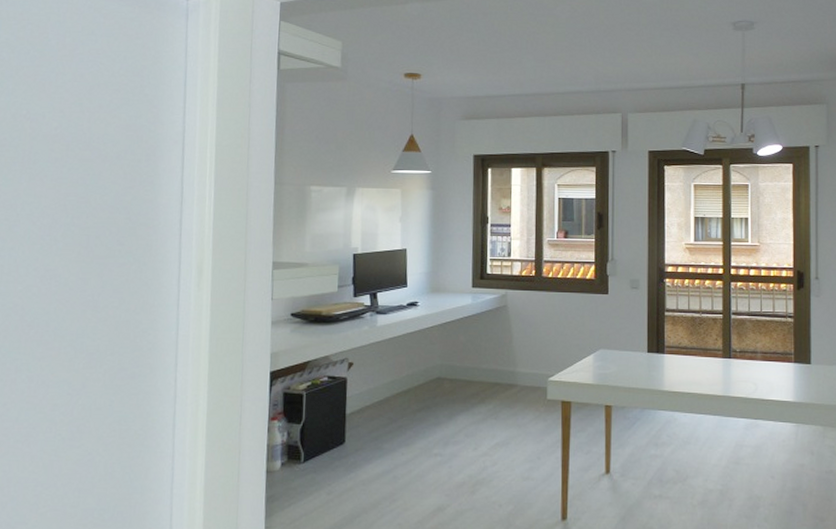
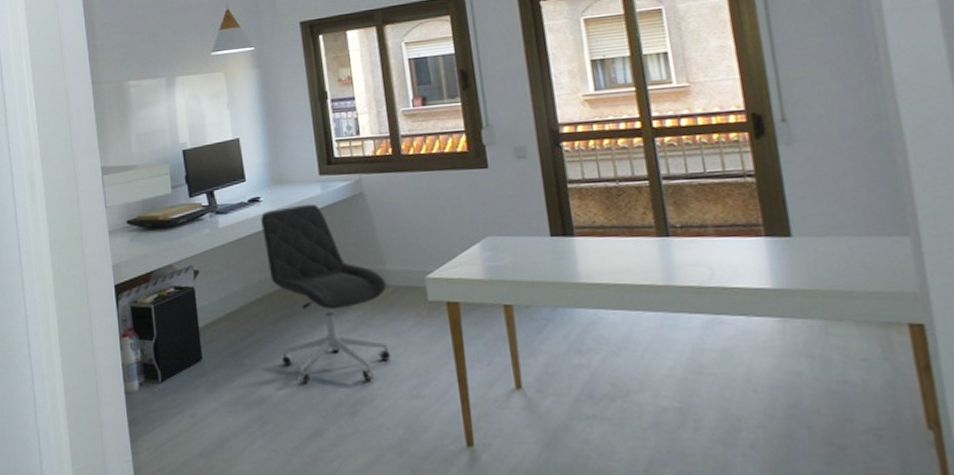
office chair: none [416,311,515,466] -> present [261,204,391,383]

